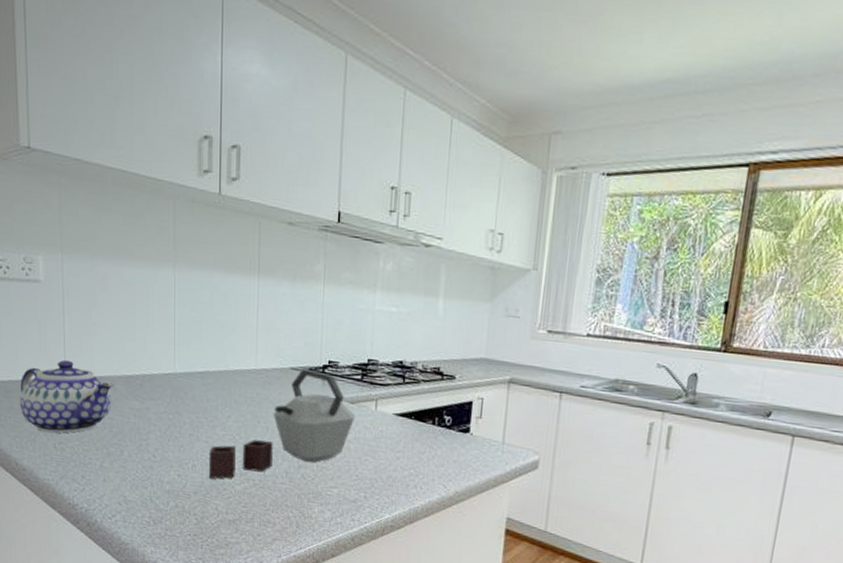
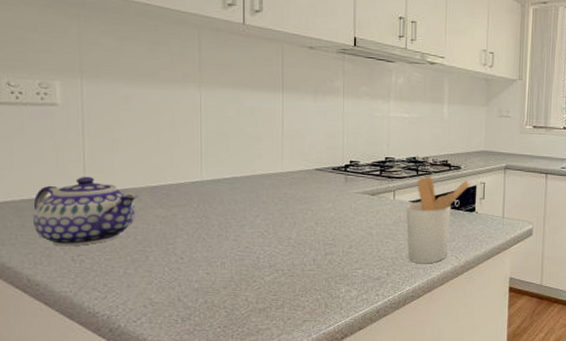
kettle: present [208,368,356,479] -> none [237,169,377,273]
utensil holder: none [388,385,466,490] -> present [406,176,470,264]

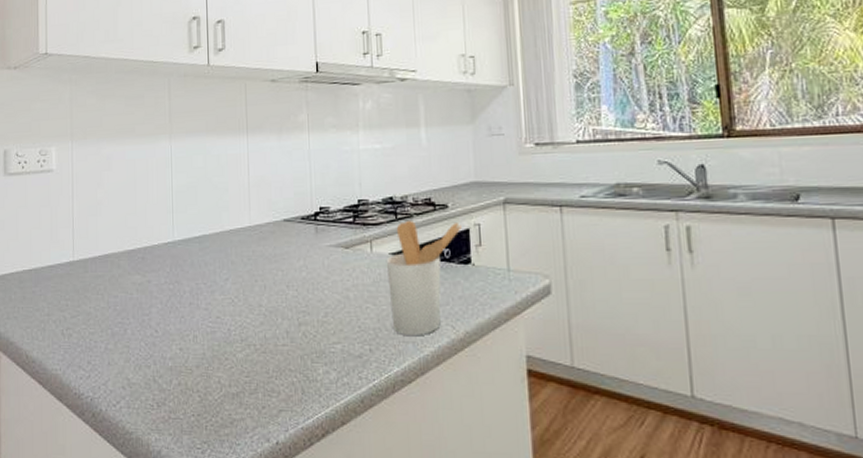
teapot: present [32,176,139,247] -> none [31,242,118,319]

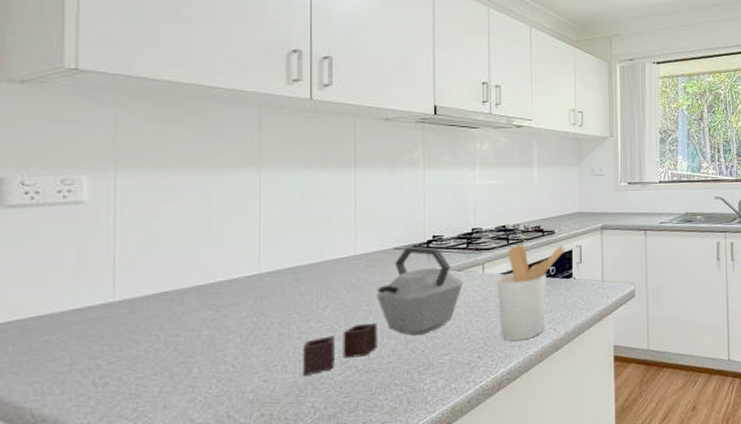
kettle: none [209,218,352,348] -> present [302,246,464,376]

